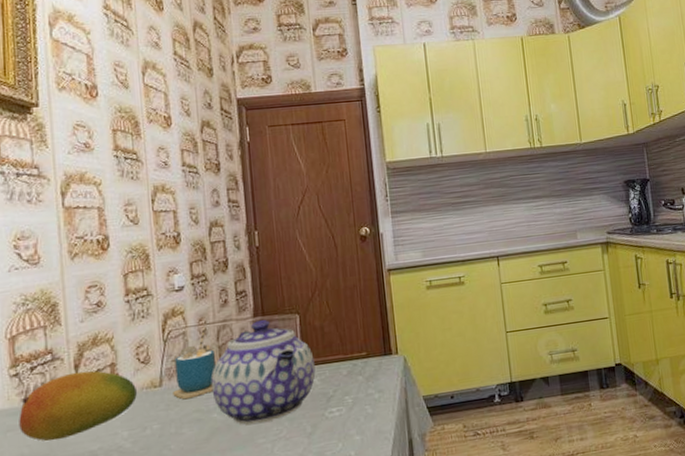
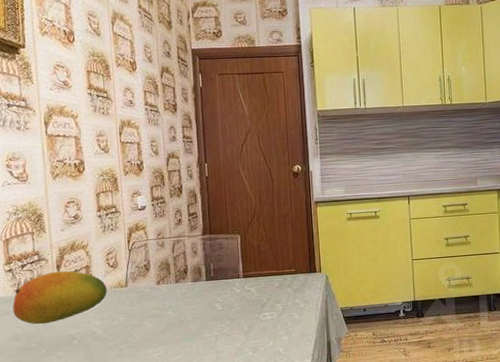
cup: present [173,327,216,400] -> none [136,240,171,299]
teapot: present [211,319,316,425] -> none [167,237,253,322]

